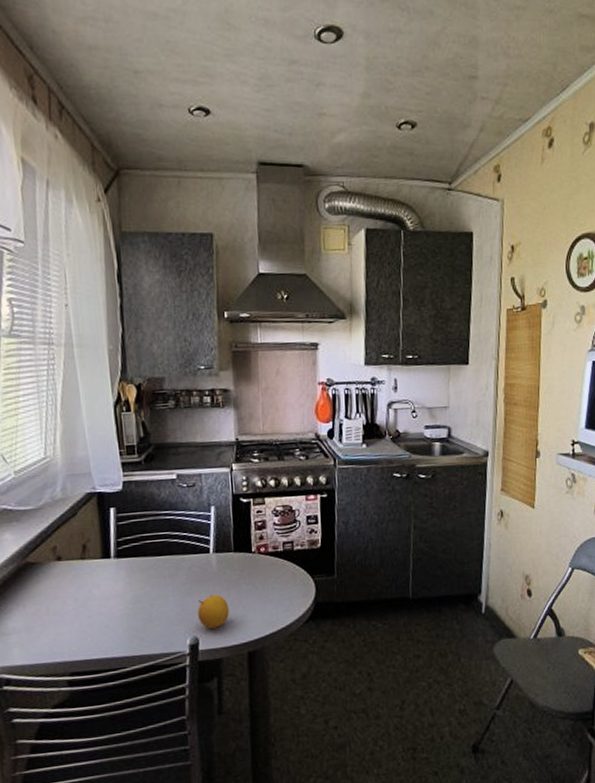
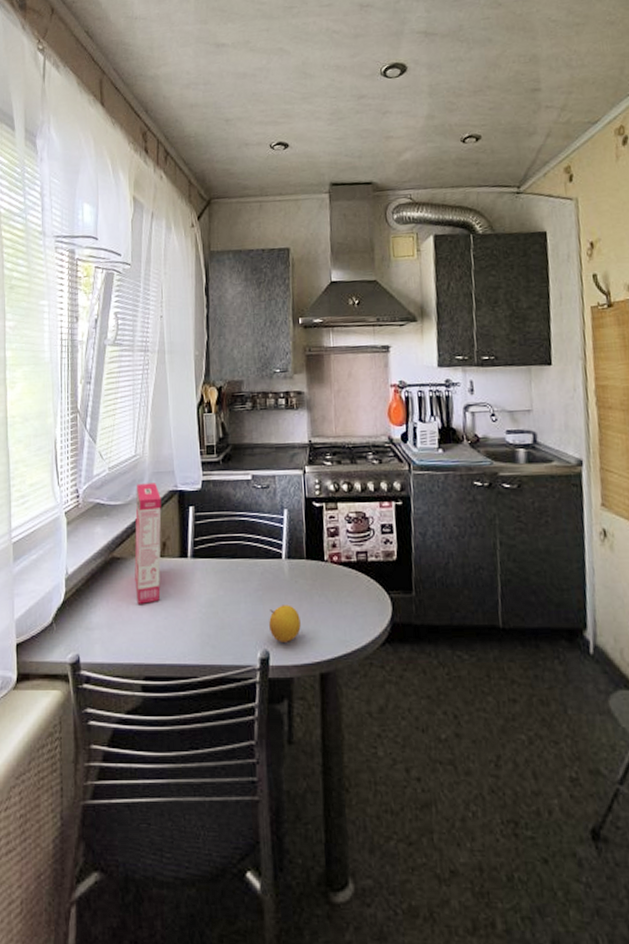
cereal box: none [48,485,83,606] -> present [134,483,162,604]

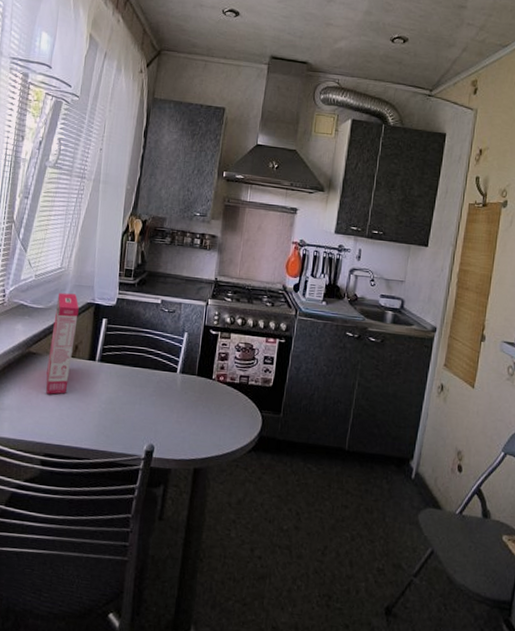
fruit: present [269,605,301,642] -> none [157,410,185,441]

